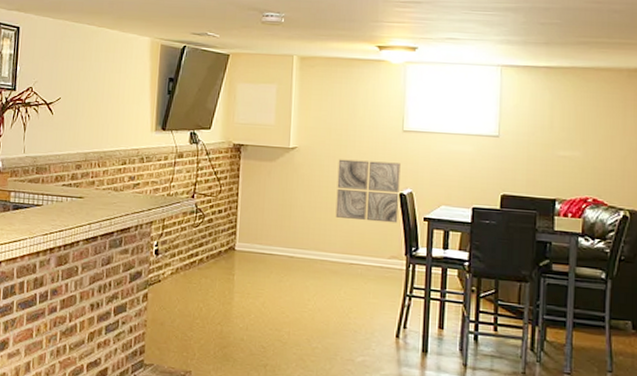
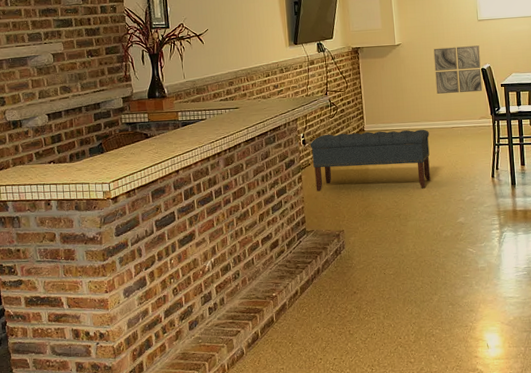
bench: none [163,246,319,335] -> present [310,129,431,192]

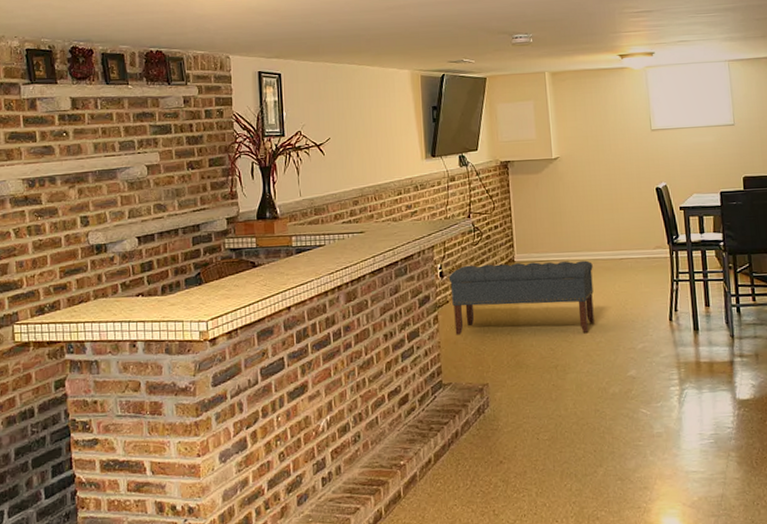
wall art: present [433,45,483,94] -> none [598,160,658,218]

